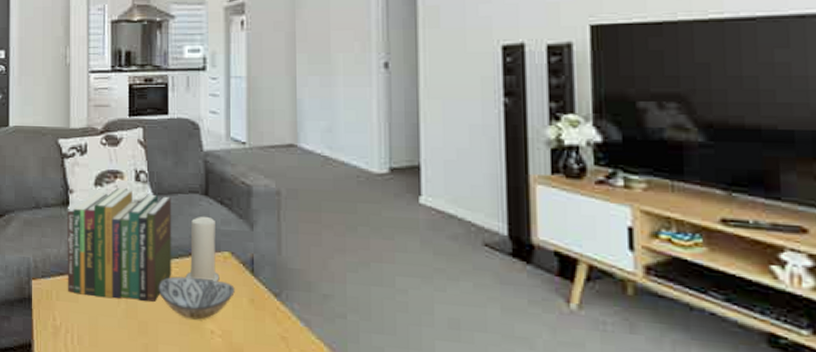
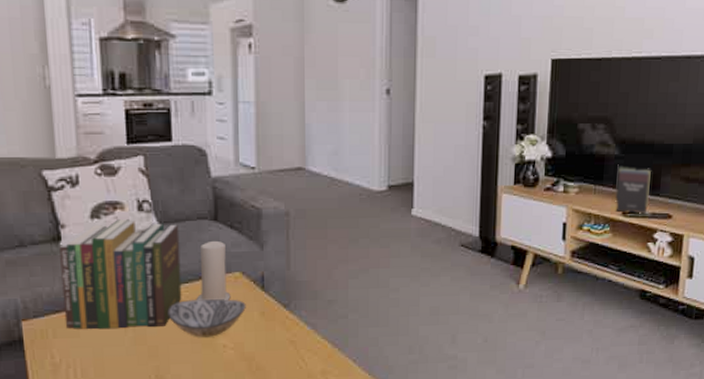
books: none [705,155,765,224] -> present [615,164,651,214]

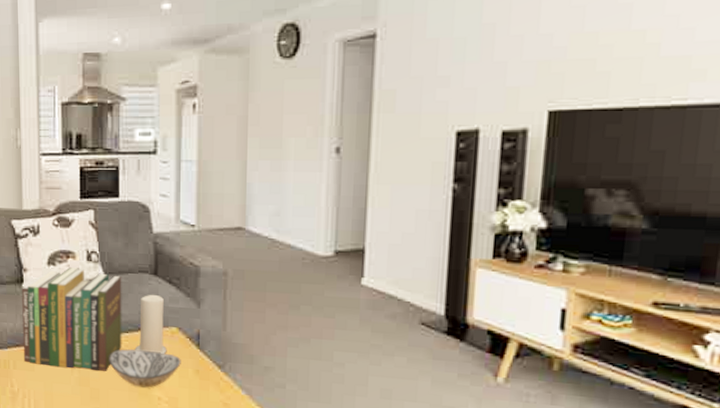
books: present [615,164,651,214] -> none [641,241,701,307]

